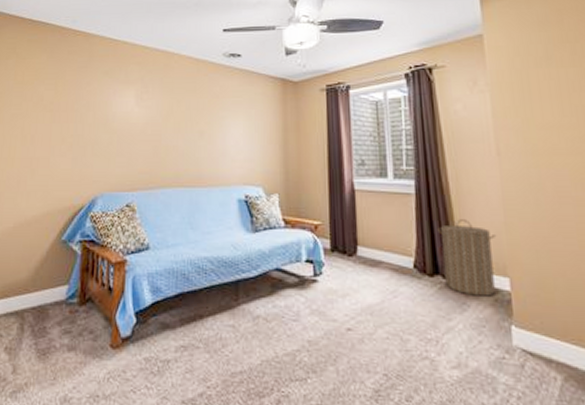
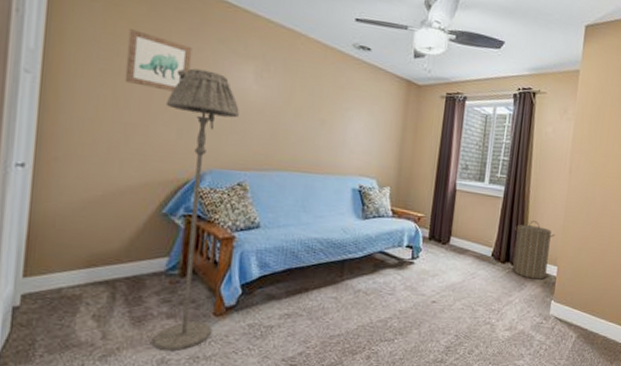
wall art: none [30,76,83,125] -> present [124,29,193,92]
floor lamp: none [56,101,124,388] -> present [153,68,239,351]

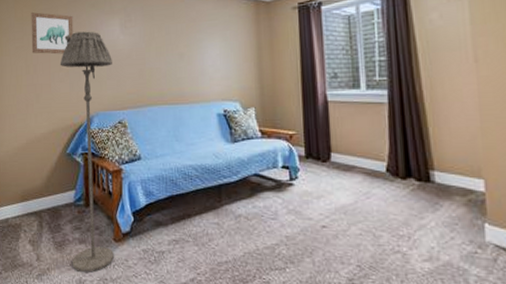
laundry hamper: present [512,221,556,280] -> none [409,125,472,197]

